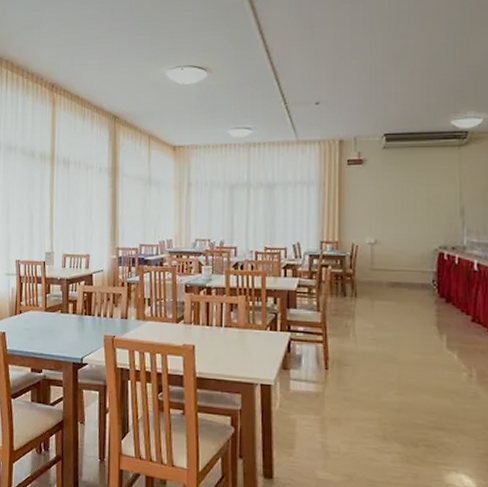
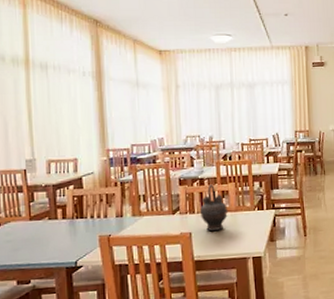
teapot: none [206,294,237,347] -> present [200,184,229,231]

